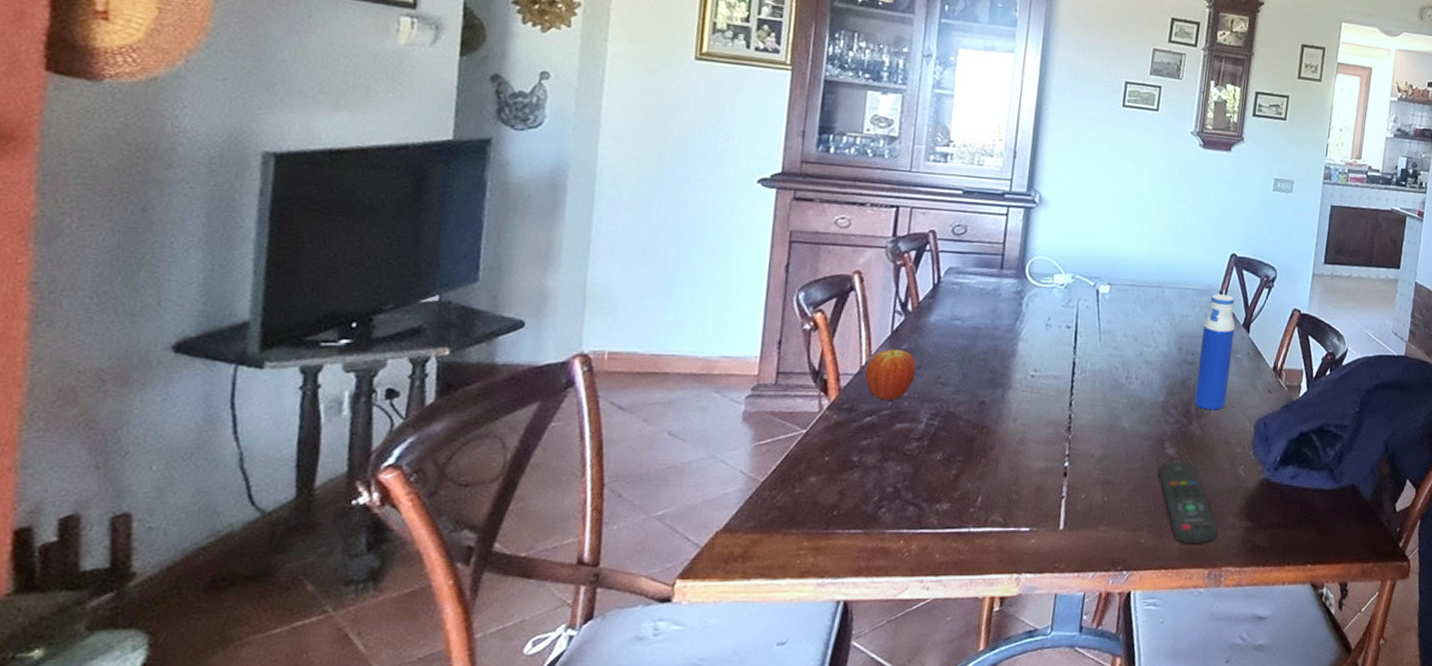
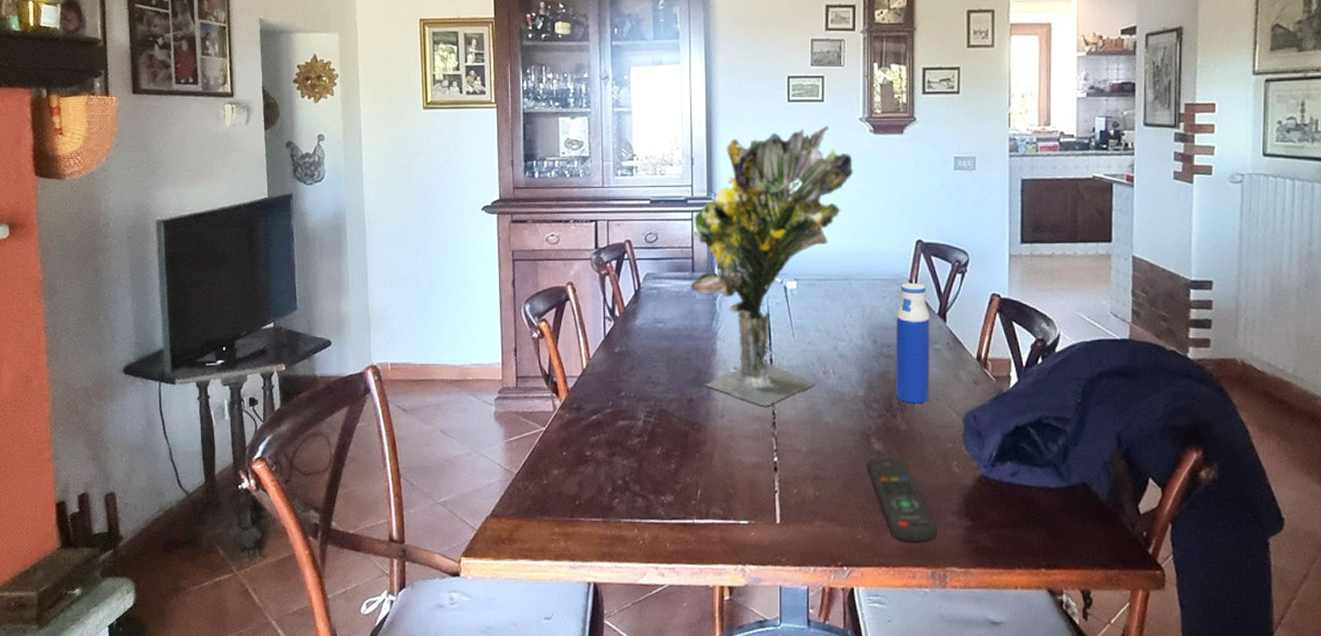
fruit: present [864,348,917,401] -> none [587,351,629,400]
bouquet: none [996,134,1180,411] -> present [690,125,853,407]

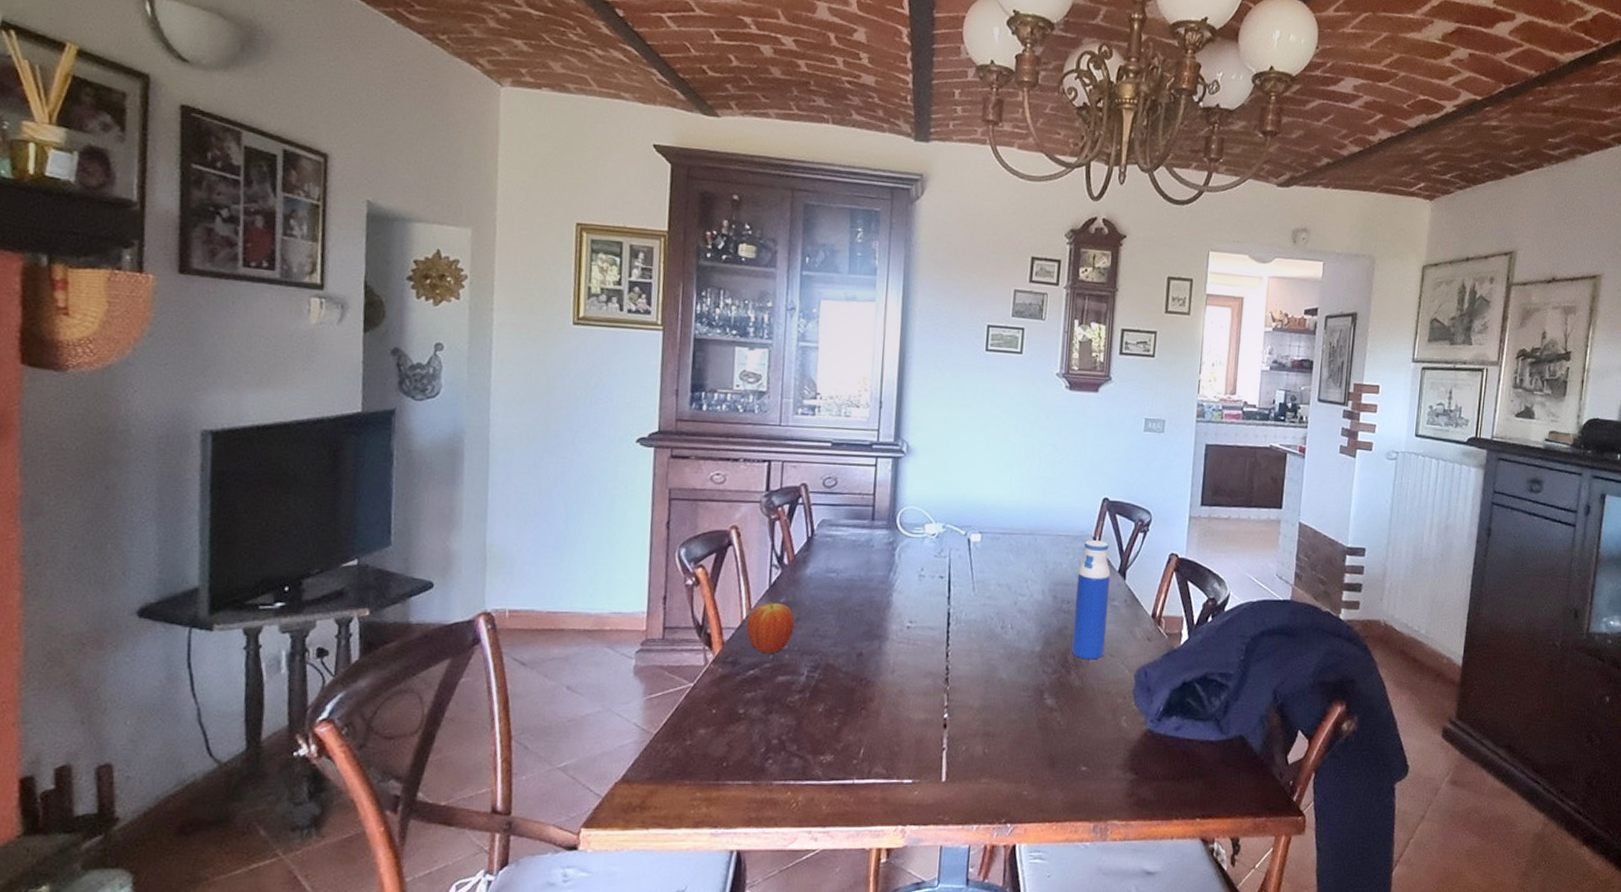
fruit: none [587,351,629,400] -> present [746,602,795,654]
bouquet: present [690,125,853,407] -> none [868,378,1047,662]
remote control: present [867,457,937,543] -> none [1038,713,1102,797]

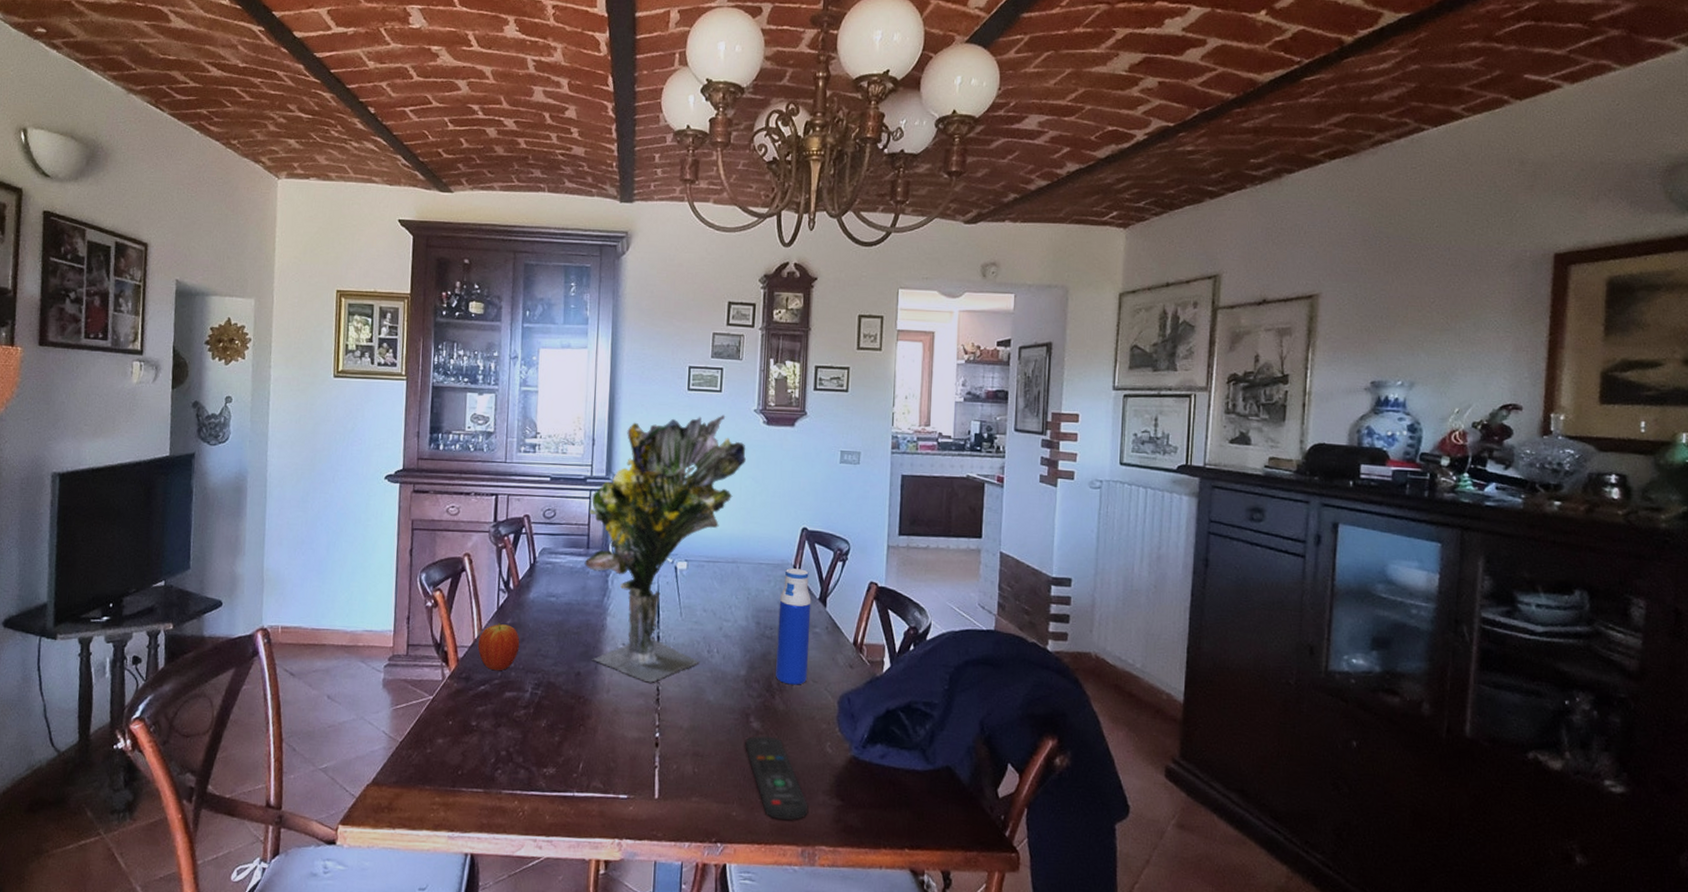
bouquet: none [868,378,1047,662] -> present [584,415,746,683]
remote control: none [1038,713,1102,797] -> present [745,736,808,821]

